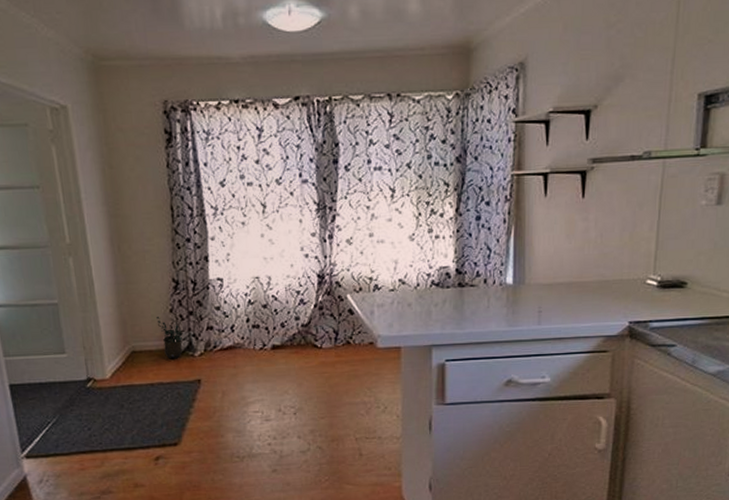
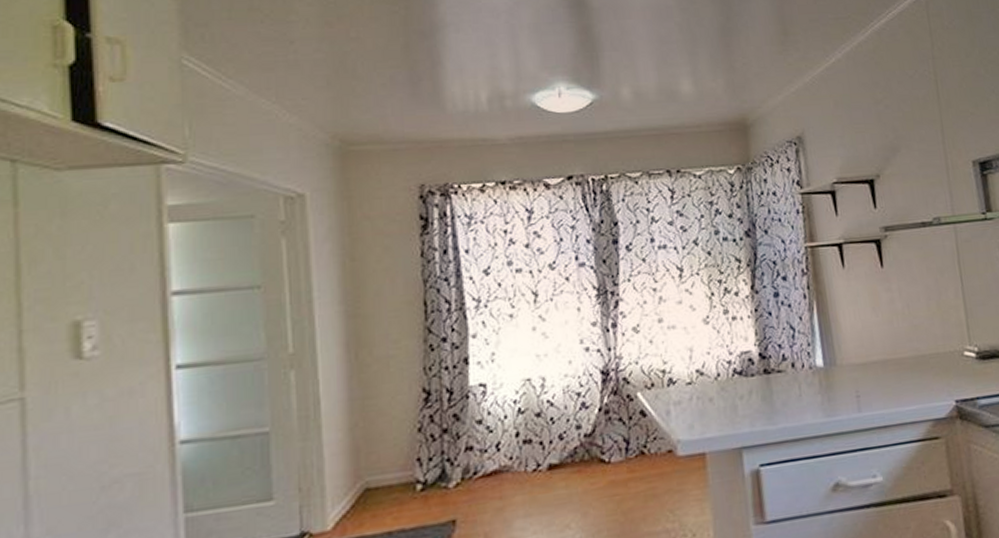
potted plant: present [156,316,183,358] -> none [400,438,434,494]

